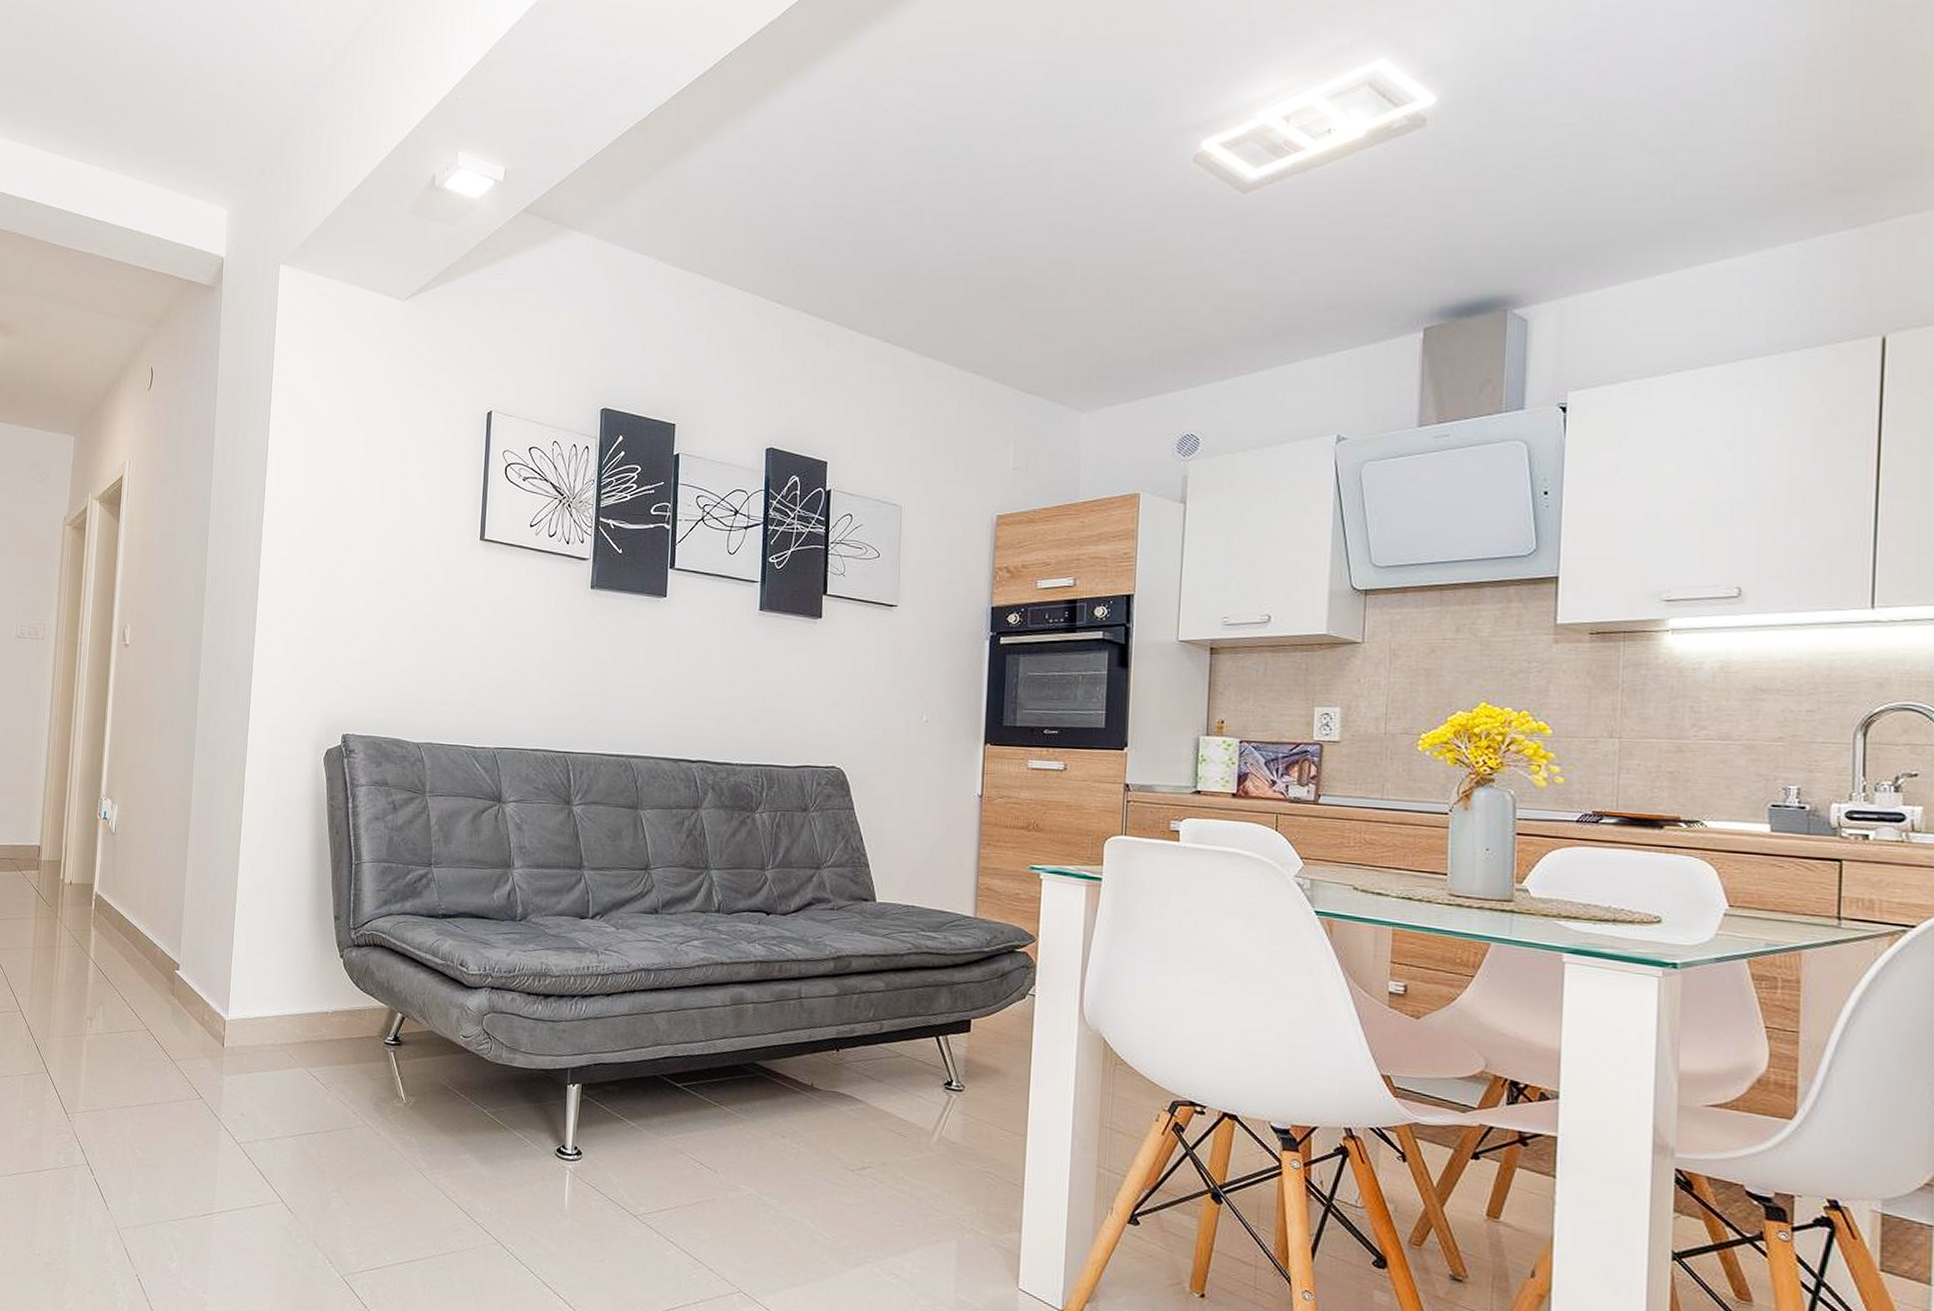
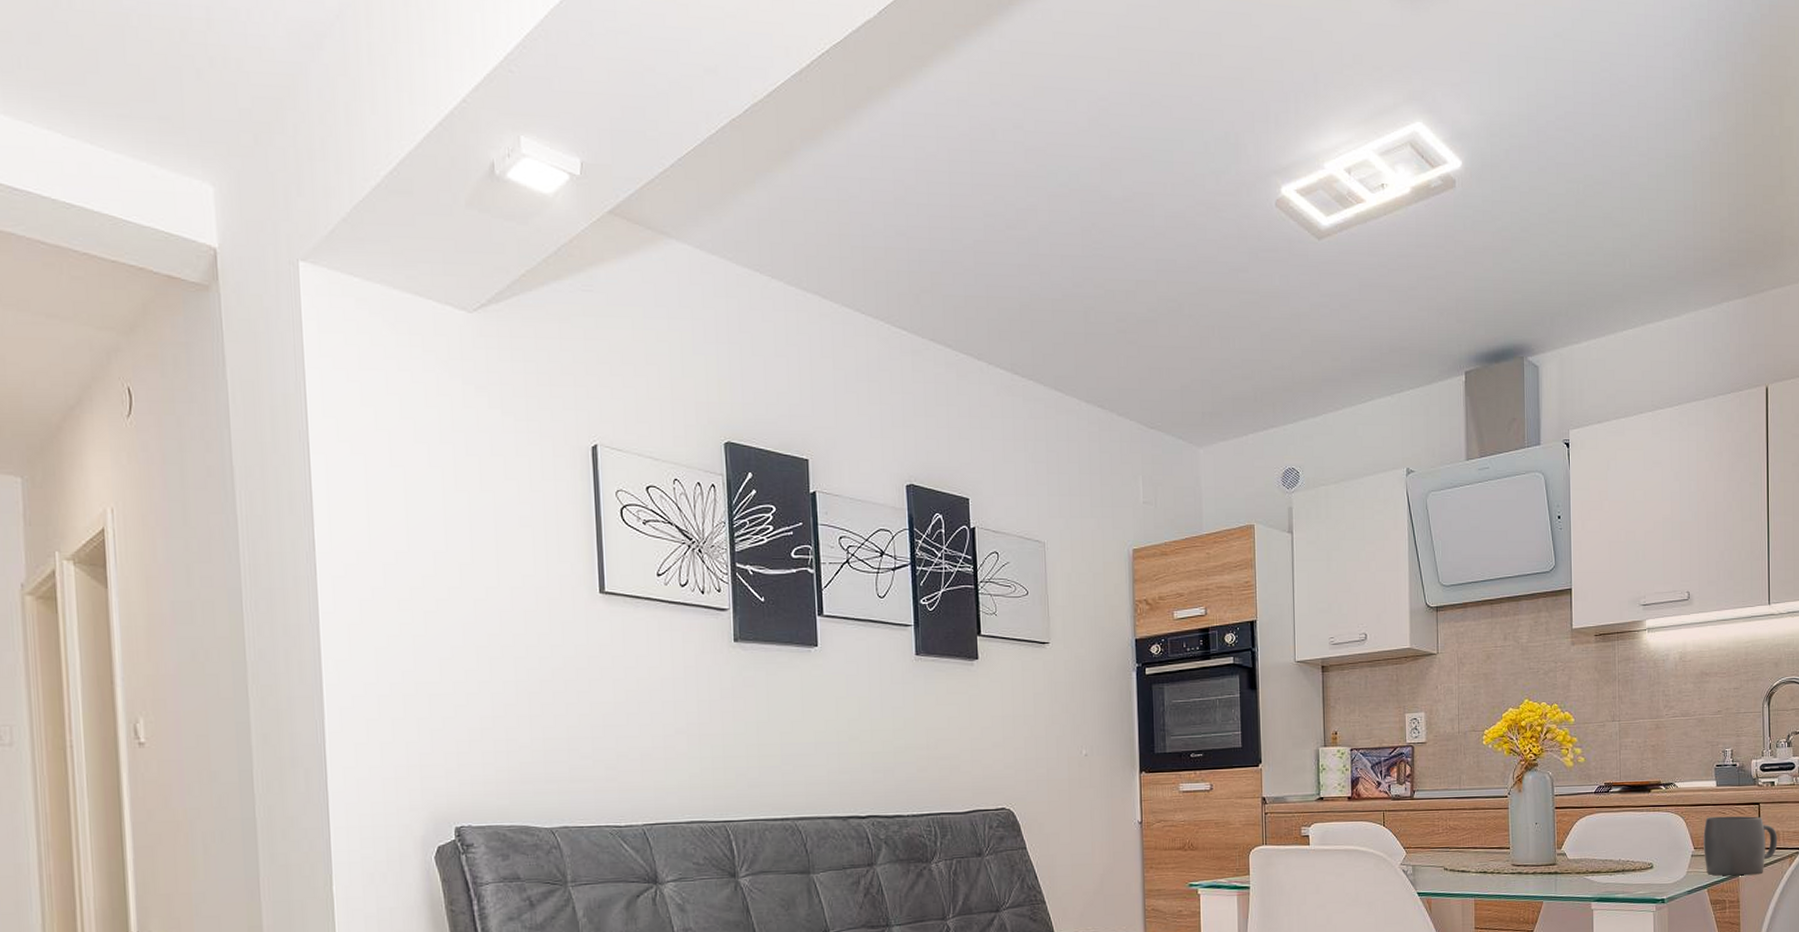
mug: none [1744,868,1870,952] -> present [1703,816,1778,876]

